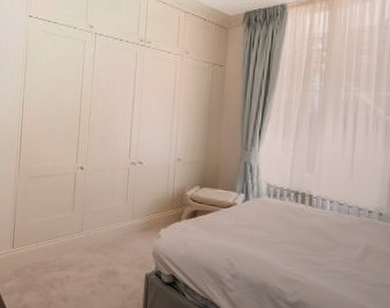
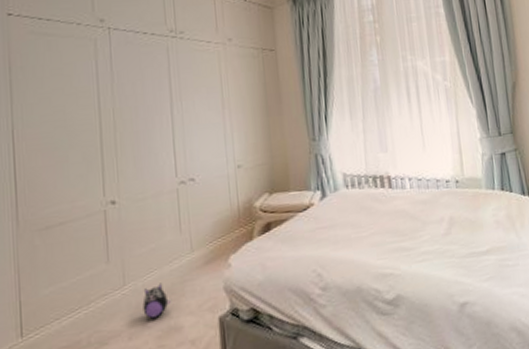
plush toy: none [92,236,113,261] -> present [142,282,172,319]

